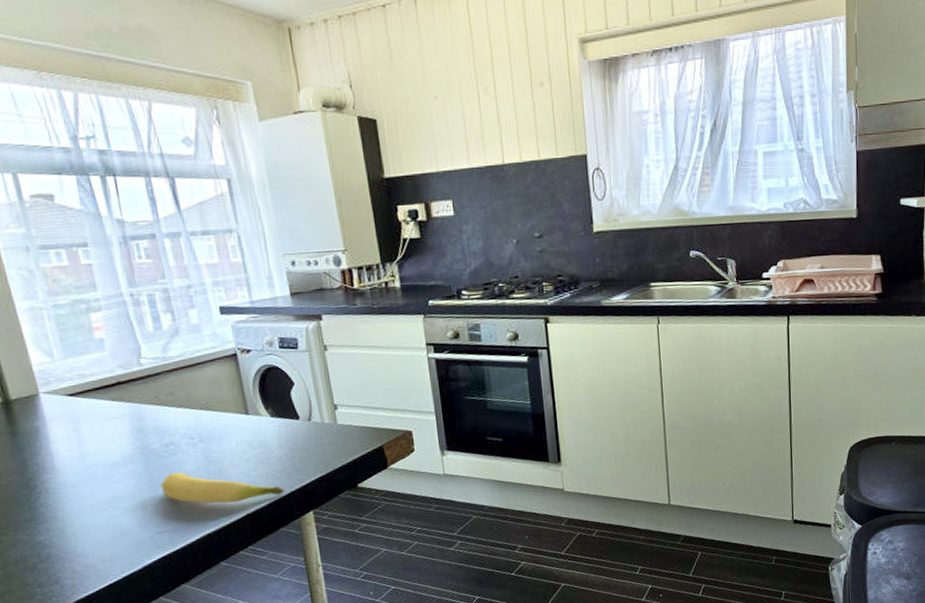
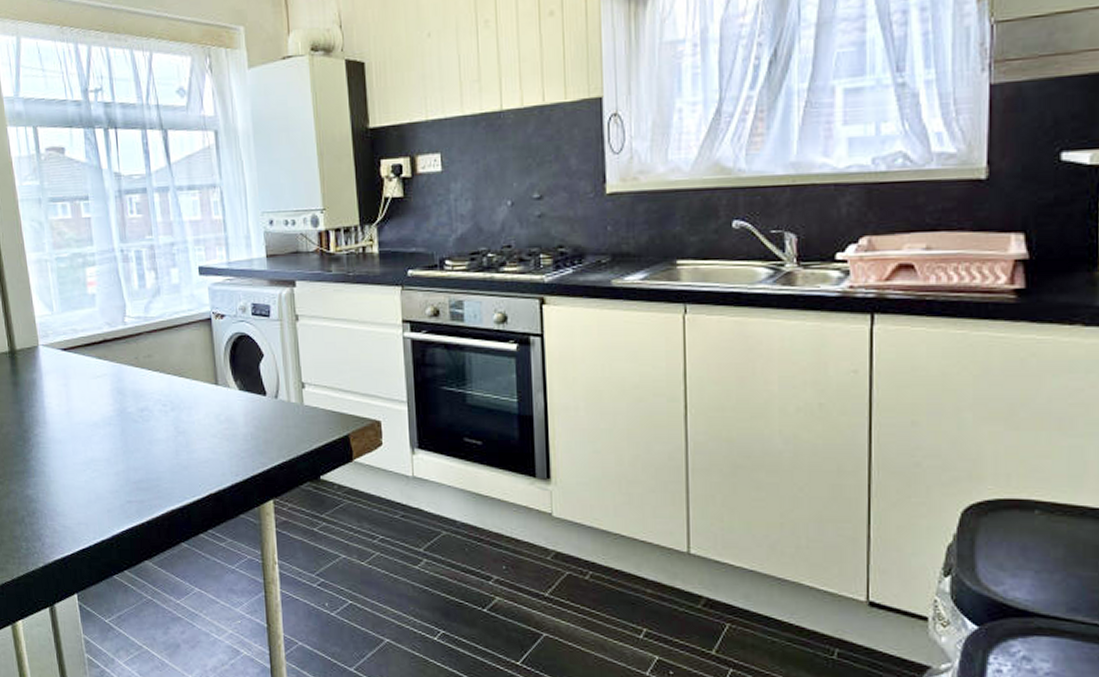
banana: present [160,472,285,504] -> none [133,439,247,479]

